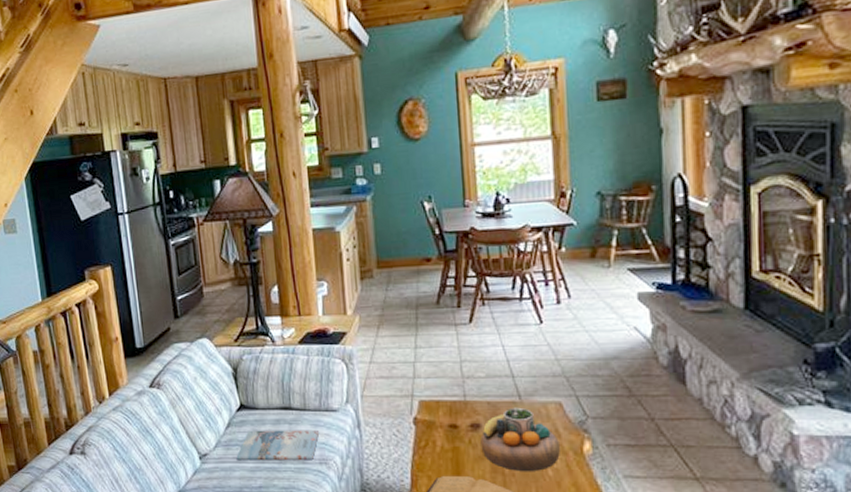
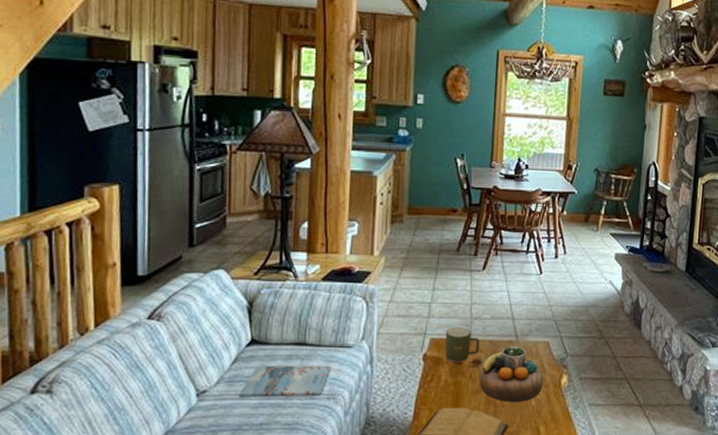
mug: none [435,388,477,427] -> present [445,328,480,363]

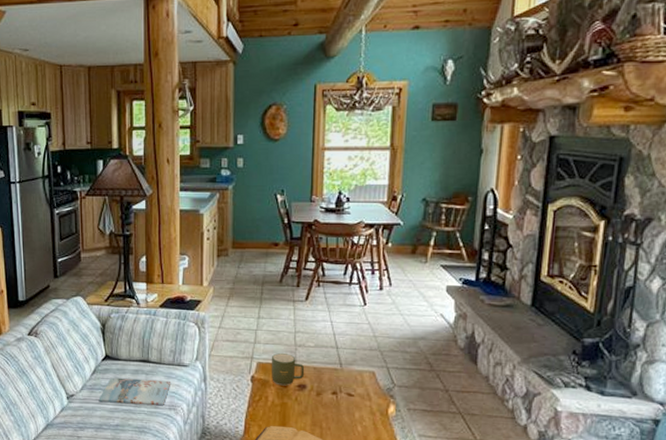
decorative bowl: present [479,346,544,402] -> none [305,373,369,427]

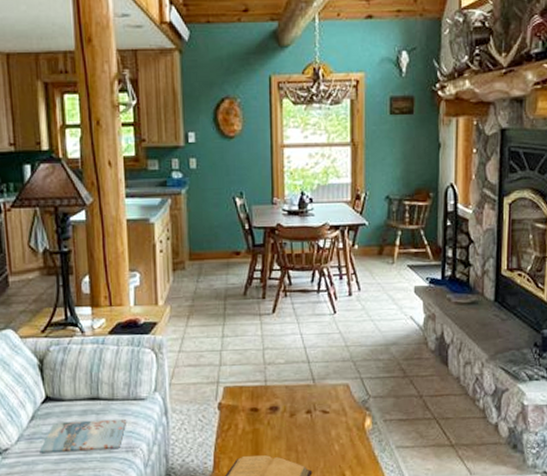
mug: present [271,353,305,386] -> none [239,374,276,410]

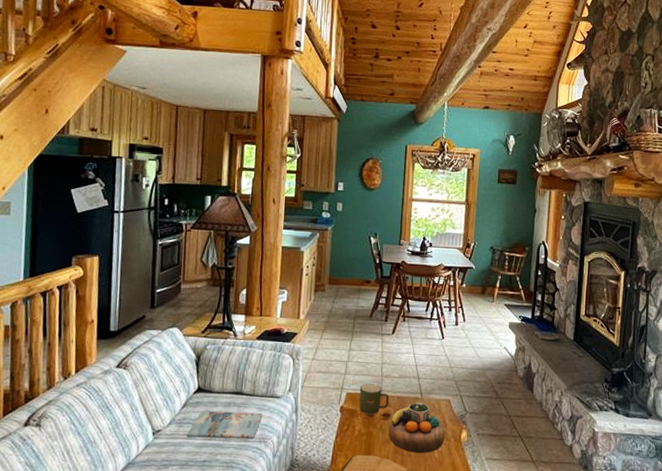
mug: none [239,374,276,410] -> present [359,384,390,415]
decorative bowl: none [278,390,345,448] -> present [388,402,445,453]

